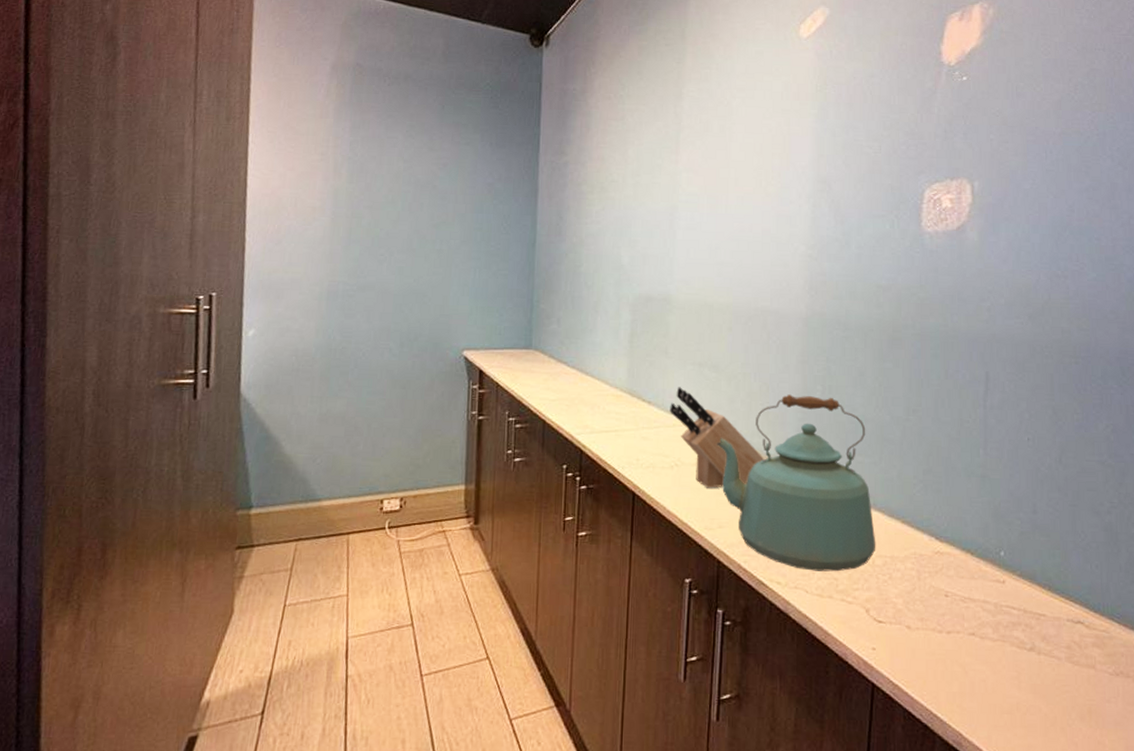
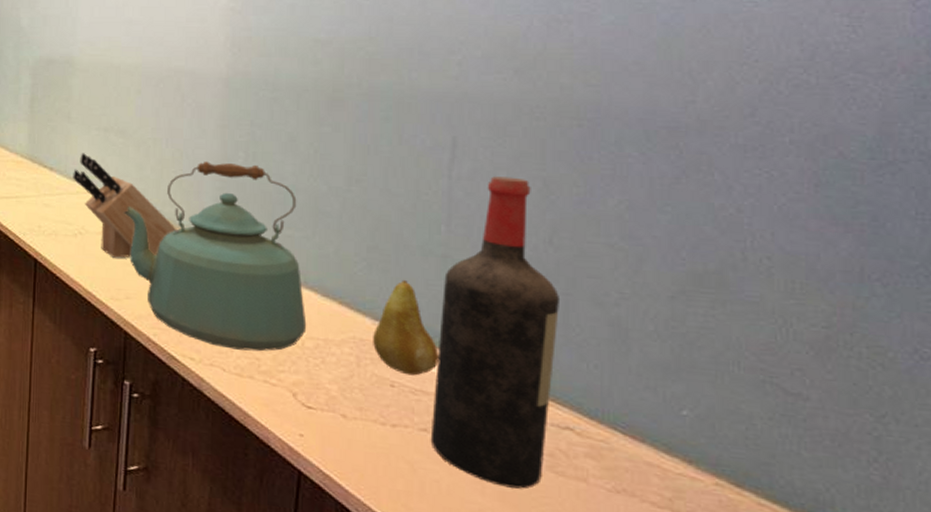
fruit: none [930,498,982,585] -> present [373,279,439,376]
wine bottle: none [977,406,1069,680] -> present [430,176,559,489]

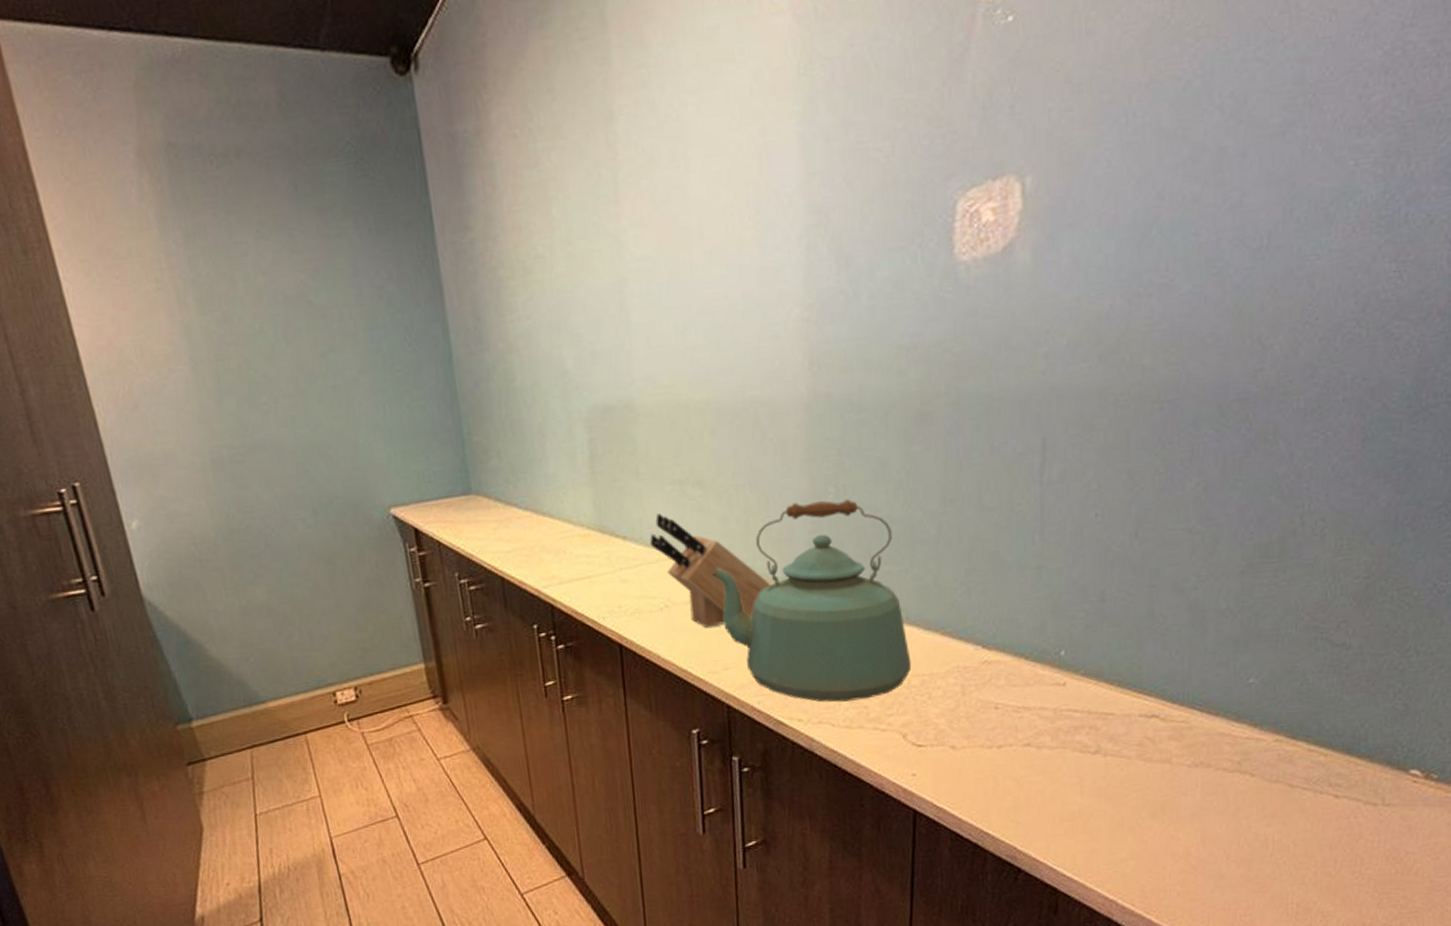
fruit: present [373,279,439,376] -> none [976,598,1038,695]
wine bottle: present [430,176,559,489] -> none [1033,473,1145,783]

